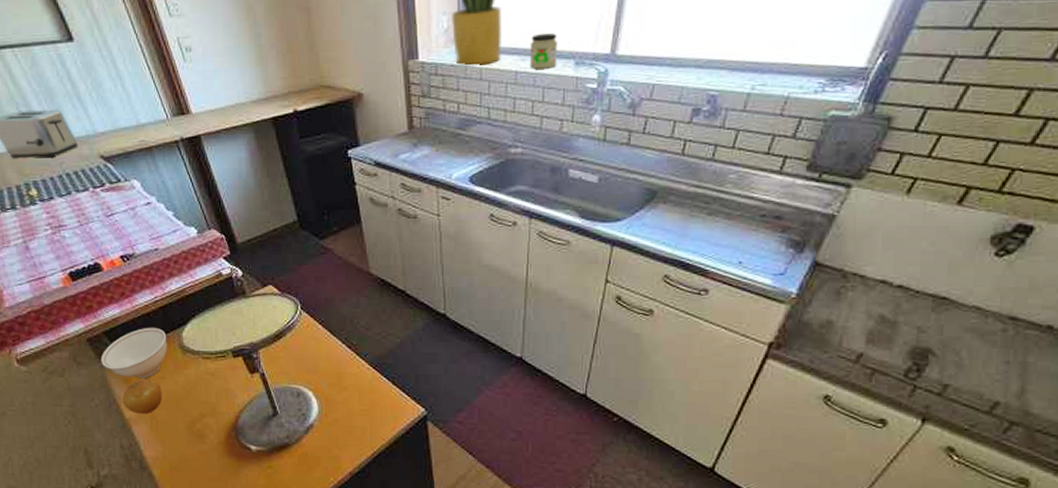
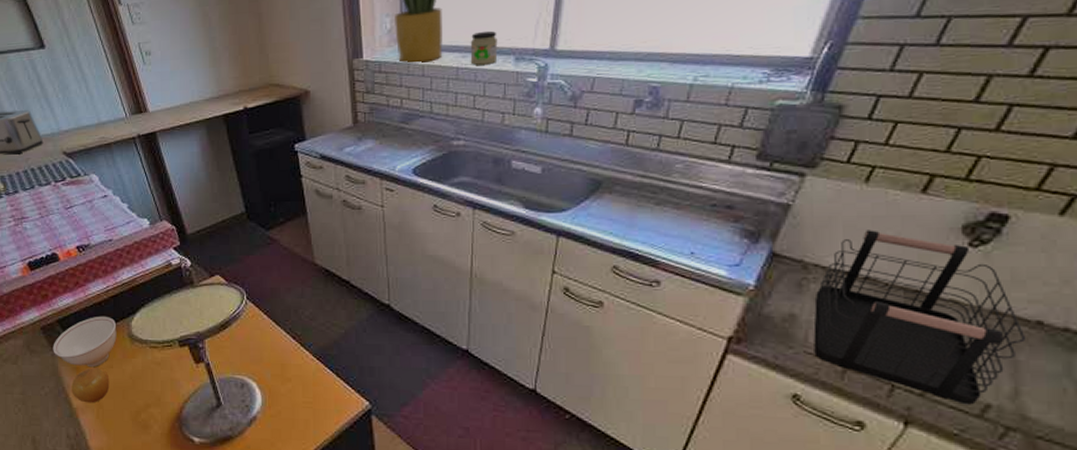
dish rack: none [847,240,1037,403] -> present [813,230,1027,405]

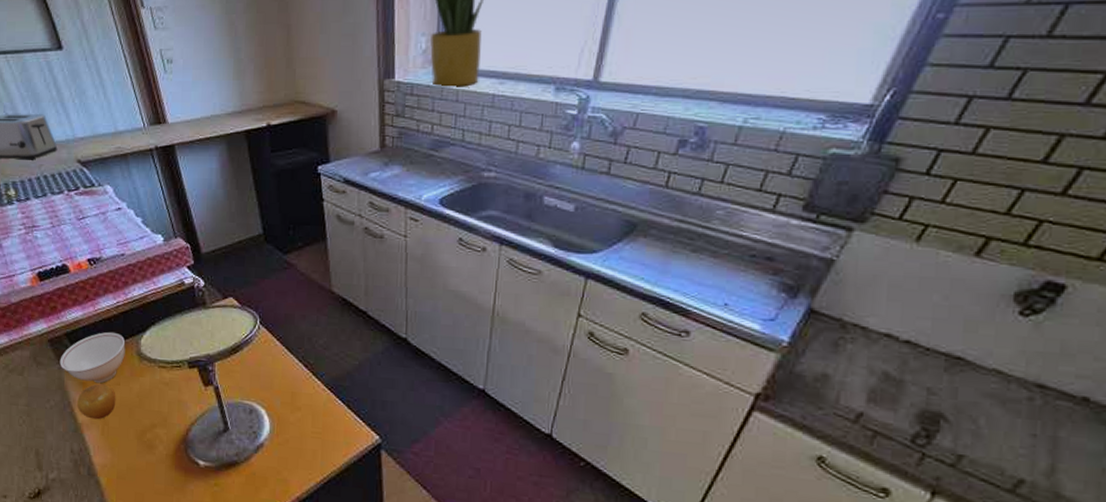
jar: present [470,30,498,65] -> none [507,57,538,93]
dish rack: present [813,230,1027,405] -> none [844,291,1070,479]

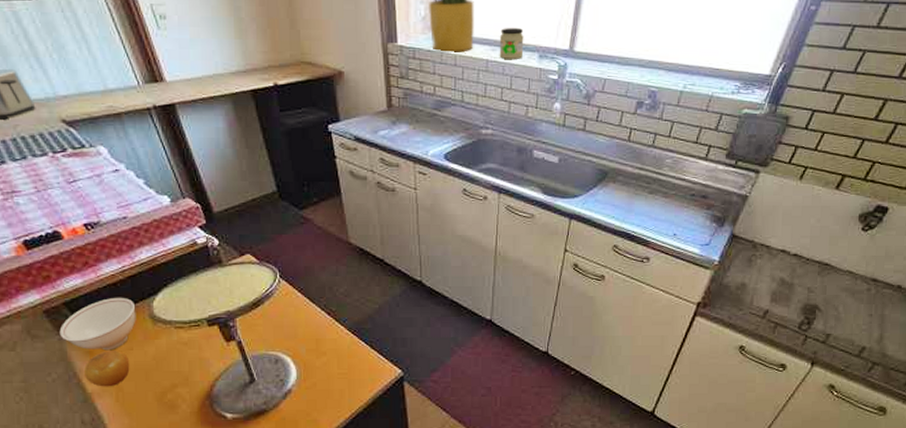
jar: none [507,57,538,93] -> present [499,27,524,59]

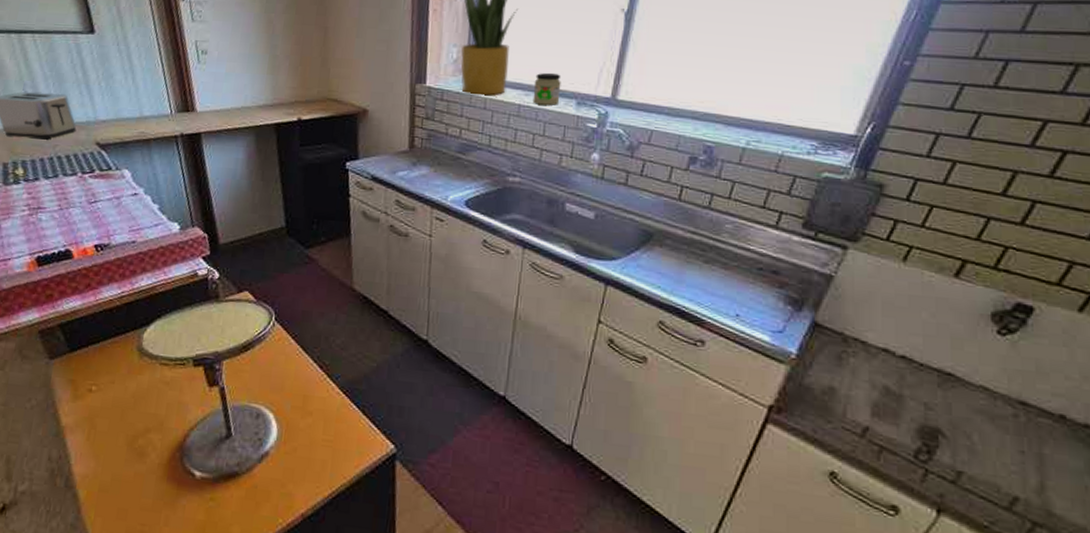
bowl: present [59,297,136,351] -> none [48,324,126,382]
fruit: present [84,351,130,387] -> none [62,381,109,423]

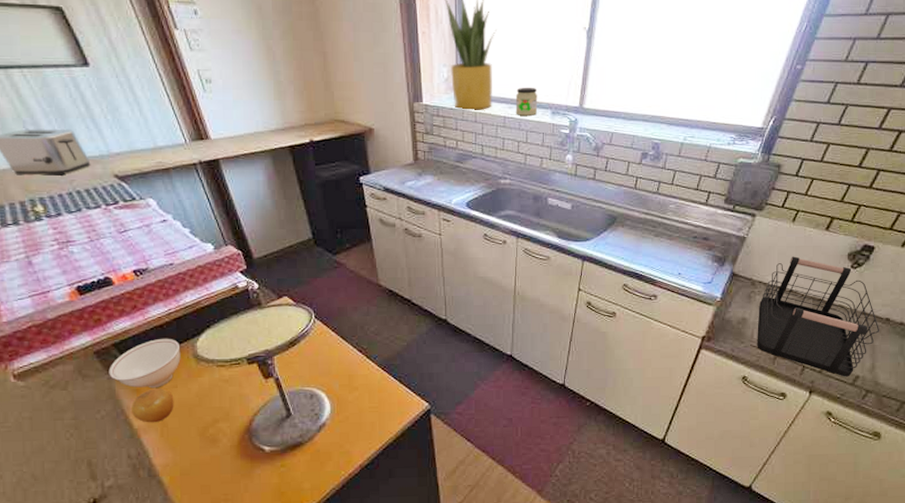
bowl: none [48,324,126,382] -> present [109,338,181,389]
fruit: none [62,381,109,423] -> present [132,388,174,423]
dish rack: none [852,308,1051,497] -> present [757,256,880,377]

